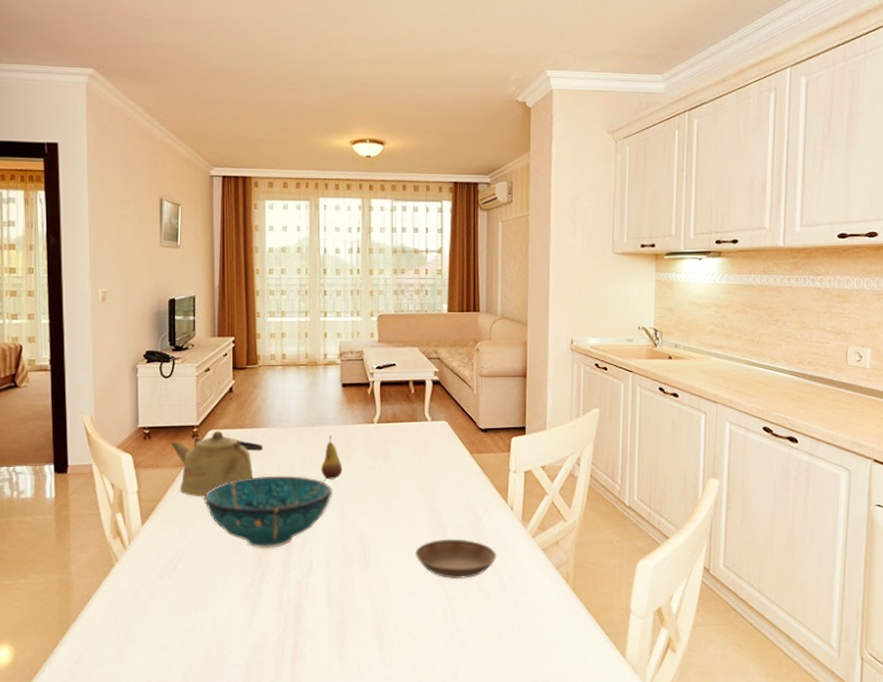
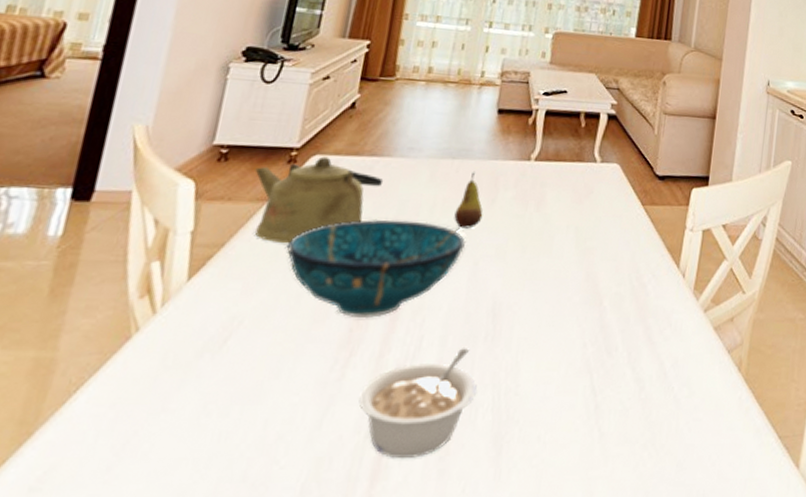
legume: none [273,568,358,646] -> present [358,346,477,458]
saucer: present [415,539,497,580] -> none [559,311,660,365]

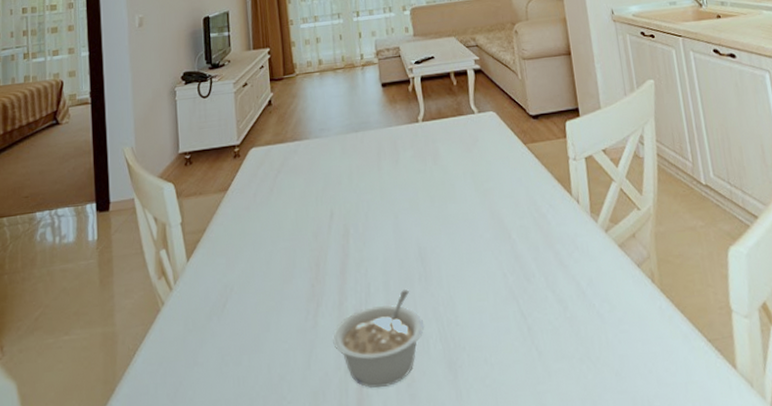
kettle: present [255,156,384,244] -> none [212,148,308,223]
decorative bowl: present [286,219,465,319] -> none [249,188,384,275]
fruit: present [454,171,483,229] -> none [368,139,392,189]

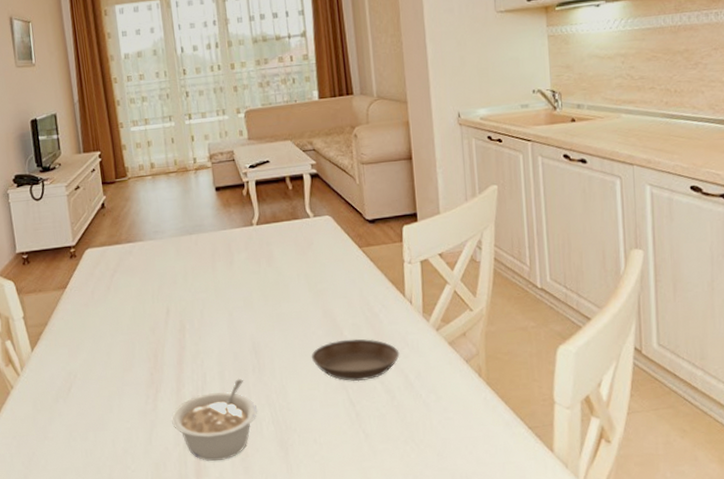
saucer: none [479,242,570,291] -> present [311,339,400,382]

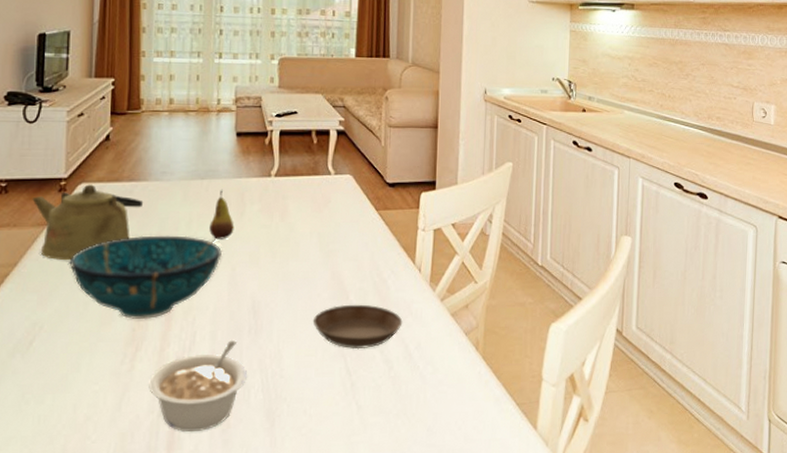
kettle: none [50,249,143,318] -> present [32,184,144,261]
decorative bowl: none [88,287,218,365] -> present [69,235,222,320]
fruit: none [203,241,226,289] -> present [209,189,234,239]

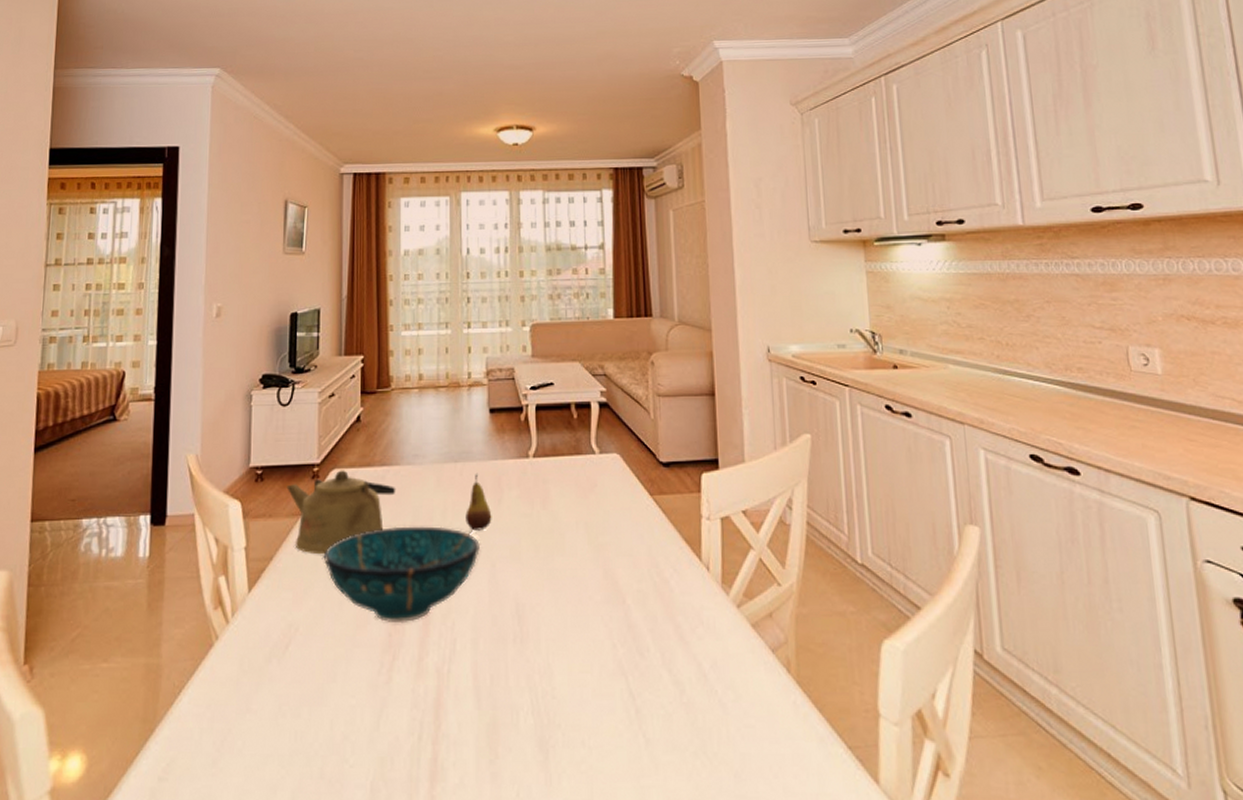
legume: present [148,339,247,432] -> none [406,649,514,760]
saucer: present [312,304,403,350] -> none [585,609,692,667]

